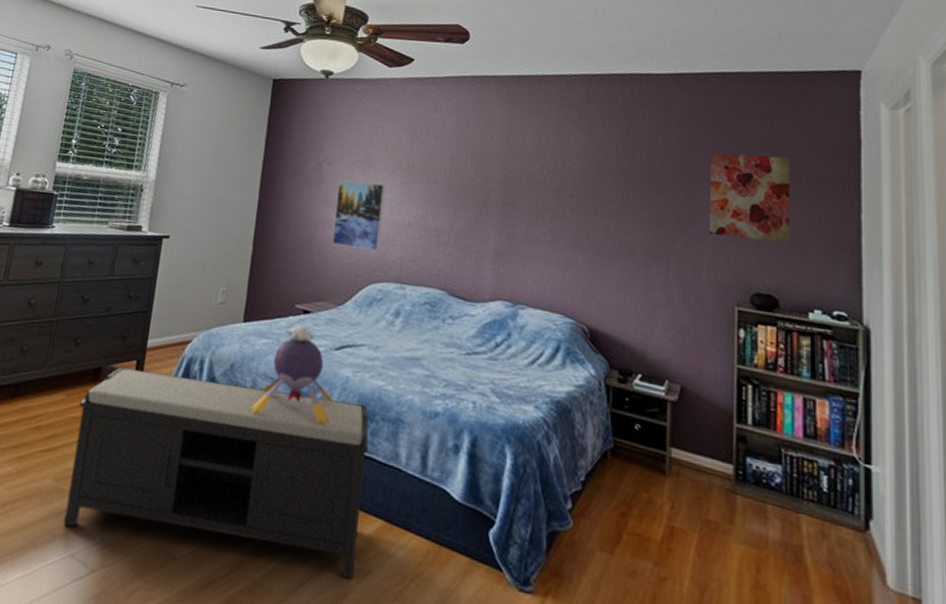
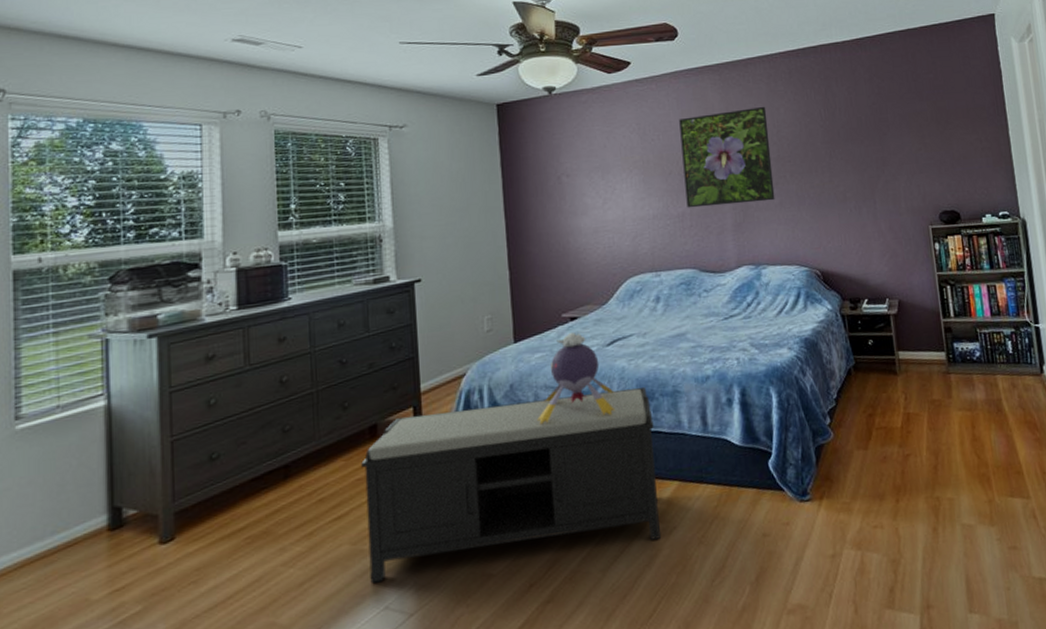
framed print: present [331,180,385,251] -> none [580,184,632,251]
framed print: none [447,126,555,236] -> present [679,106,775,208]
wall art: present [709,153,790,243] -> none [893,95,961,172]

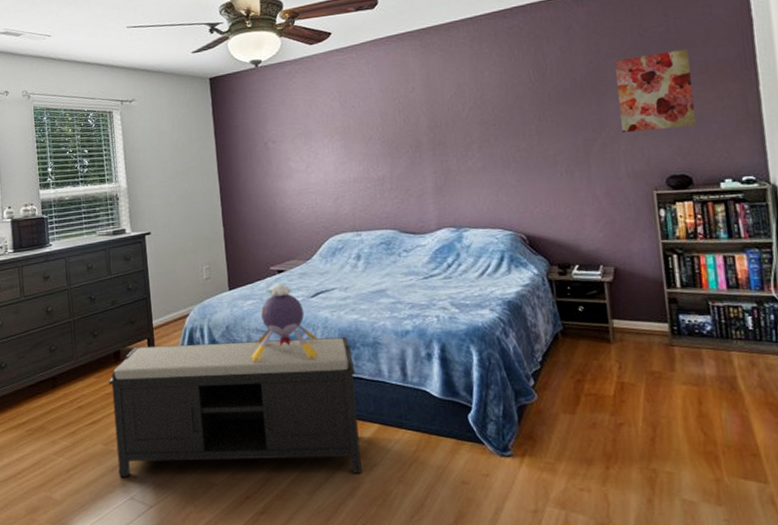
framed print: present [679,106,775,208] -> none [379,69,478,172]
wall art: none [893,95,961,172] -> present [614,49,696,134]

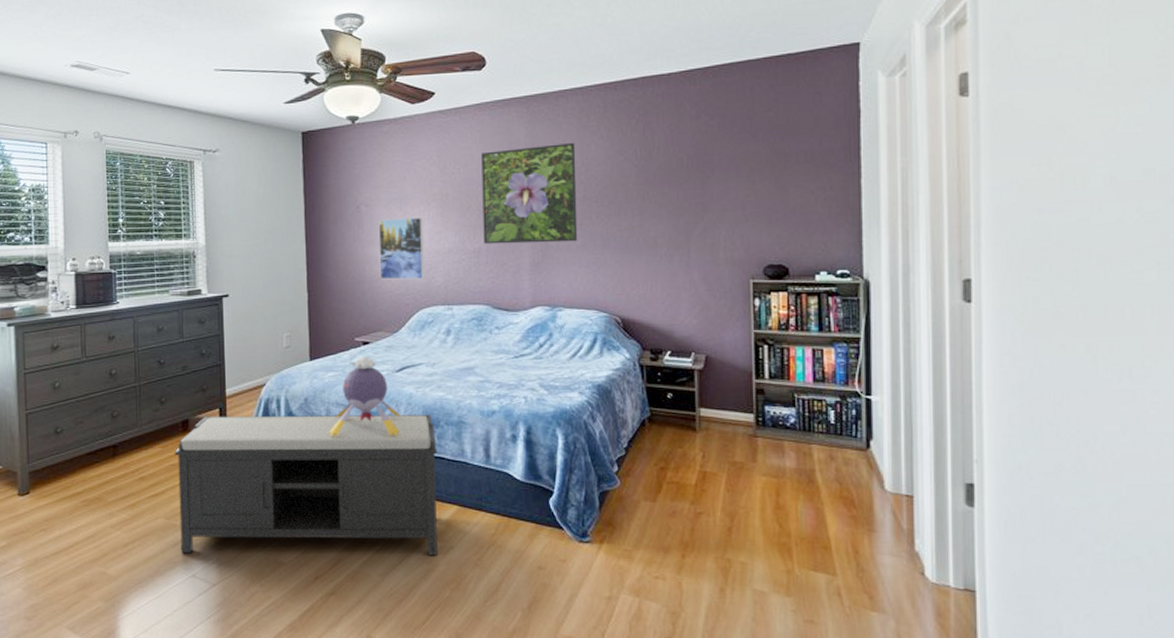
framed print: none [285,149,333,211] -> present [378,217,426,280]
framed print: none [379,69,478,172] -> present [481,142,578,245]
wall art: present [614,49,696,134] -> none [721,137,796,219]

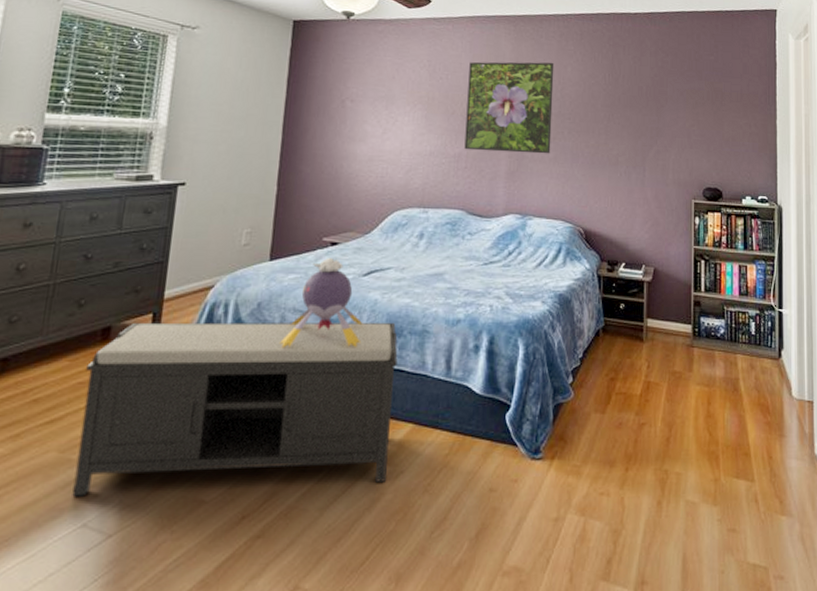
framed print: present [378,217,426,280] -> none [357,116,407,180]

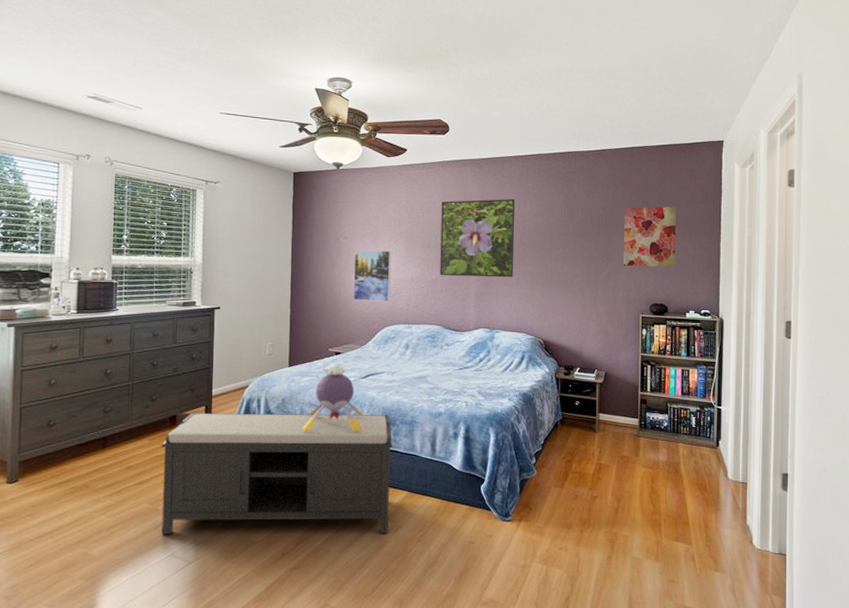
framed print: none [357,116,407,180] -> present [353,250,392,302]
wall art: none [673,77,729,146] -> present [624,206,676,267]

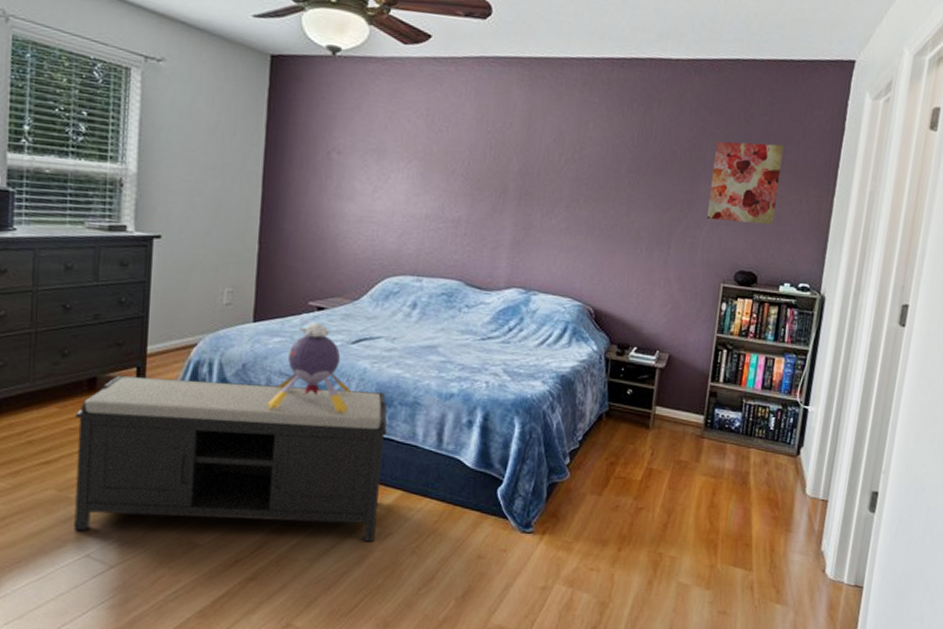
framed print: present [353,250,392,302] -> none [345,171,401,244]
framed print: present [440,198,516,278] -> none [464,112,574,224]

